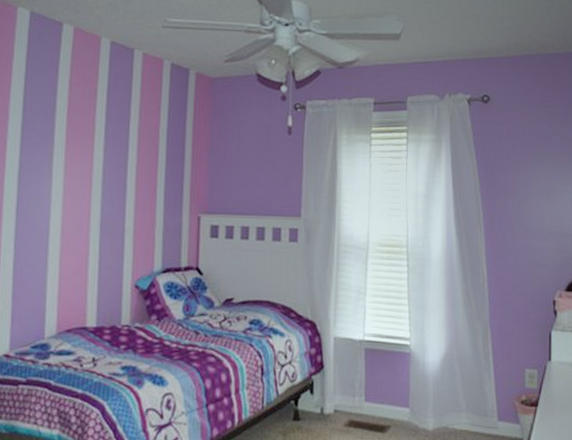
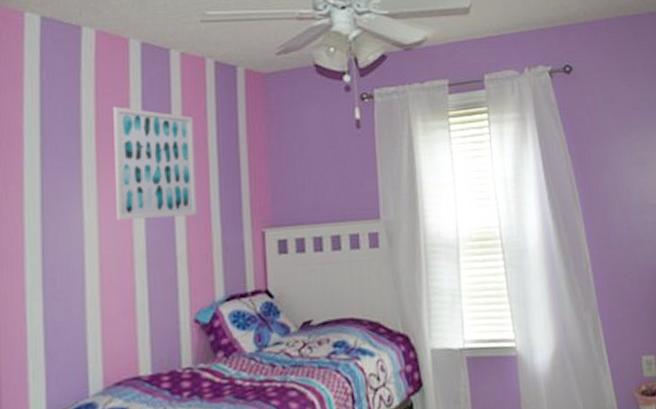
wall art: none [78,95,149,196] -> present [113,107,197,221]

